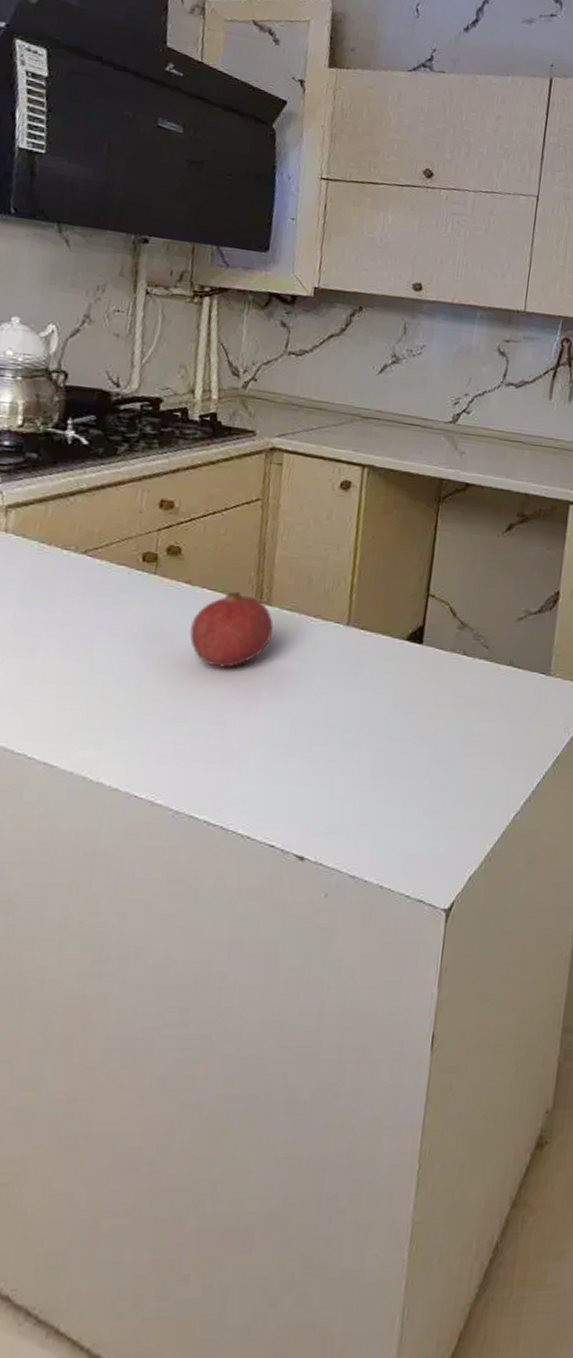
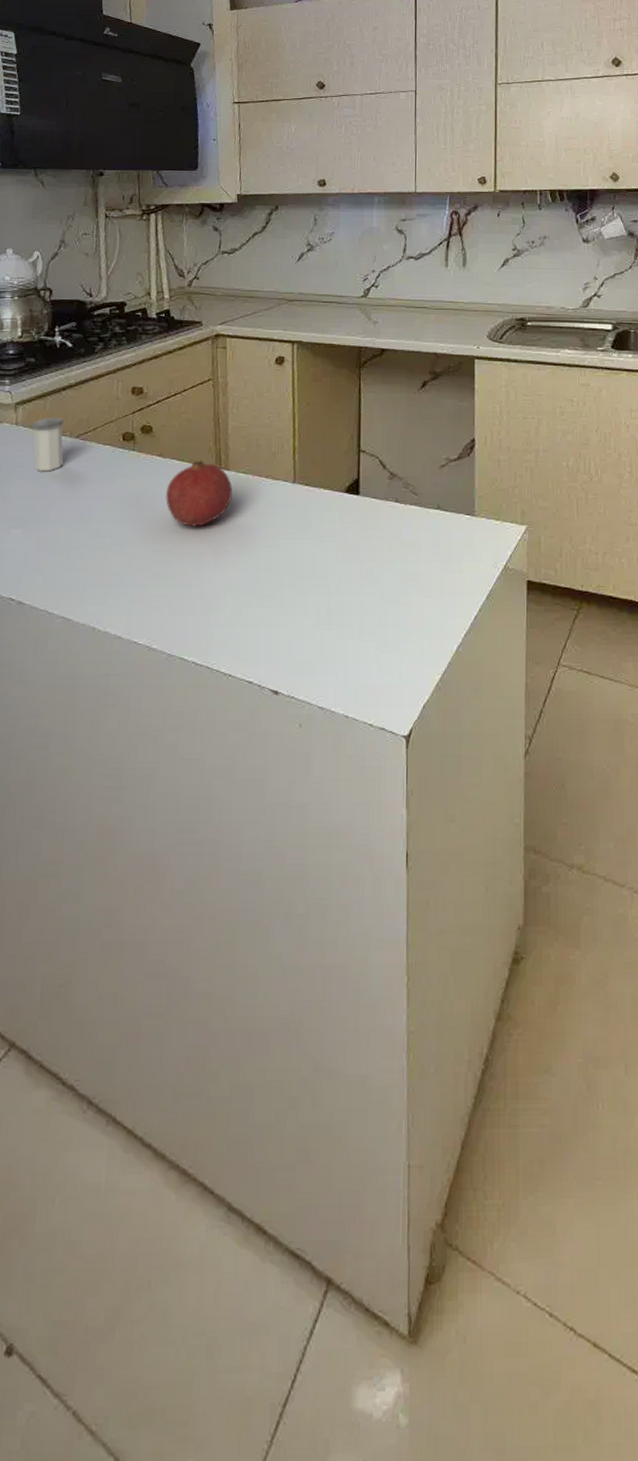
salt shaker: none [24,525,69,591] -> present [32,416,64,472]

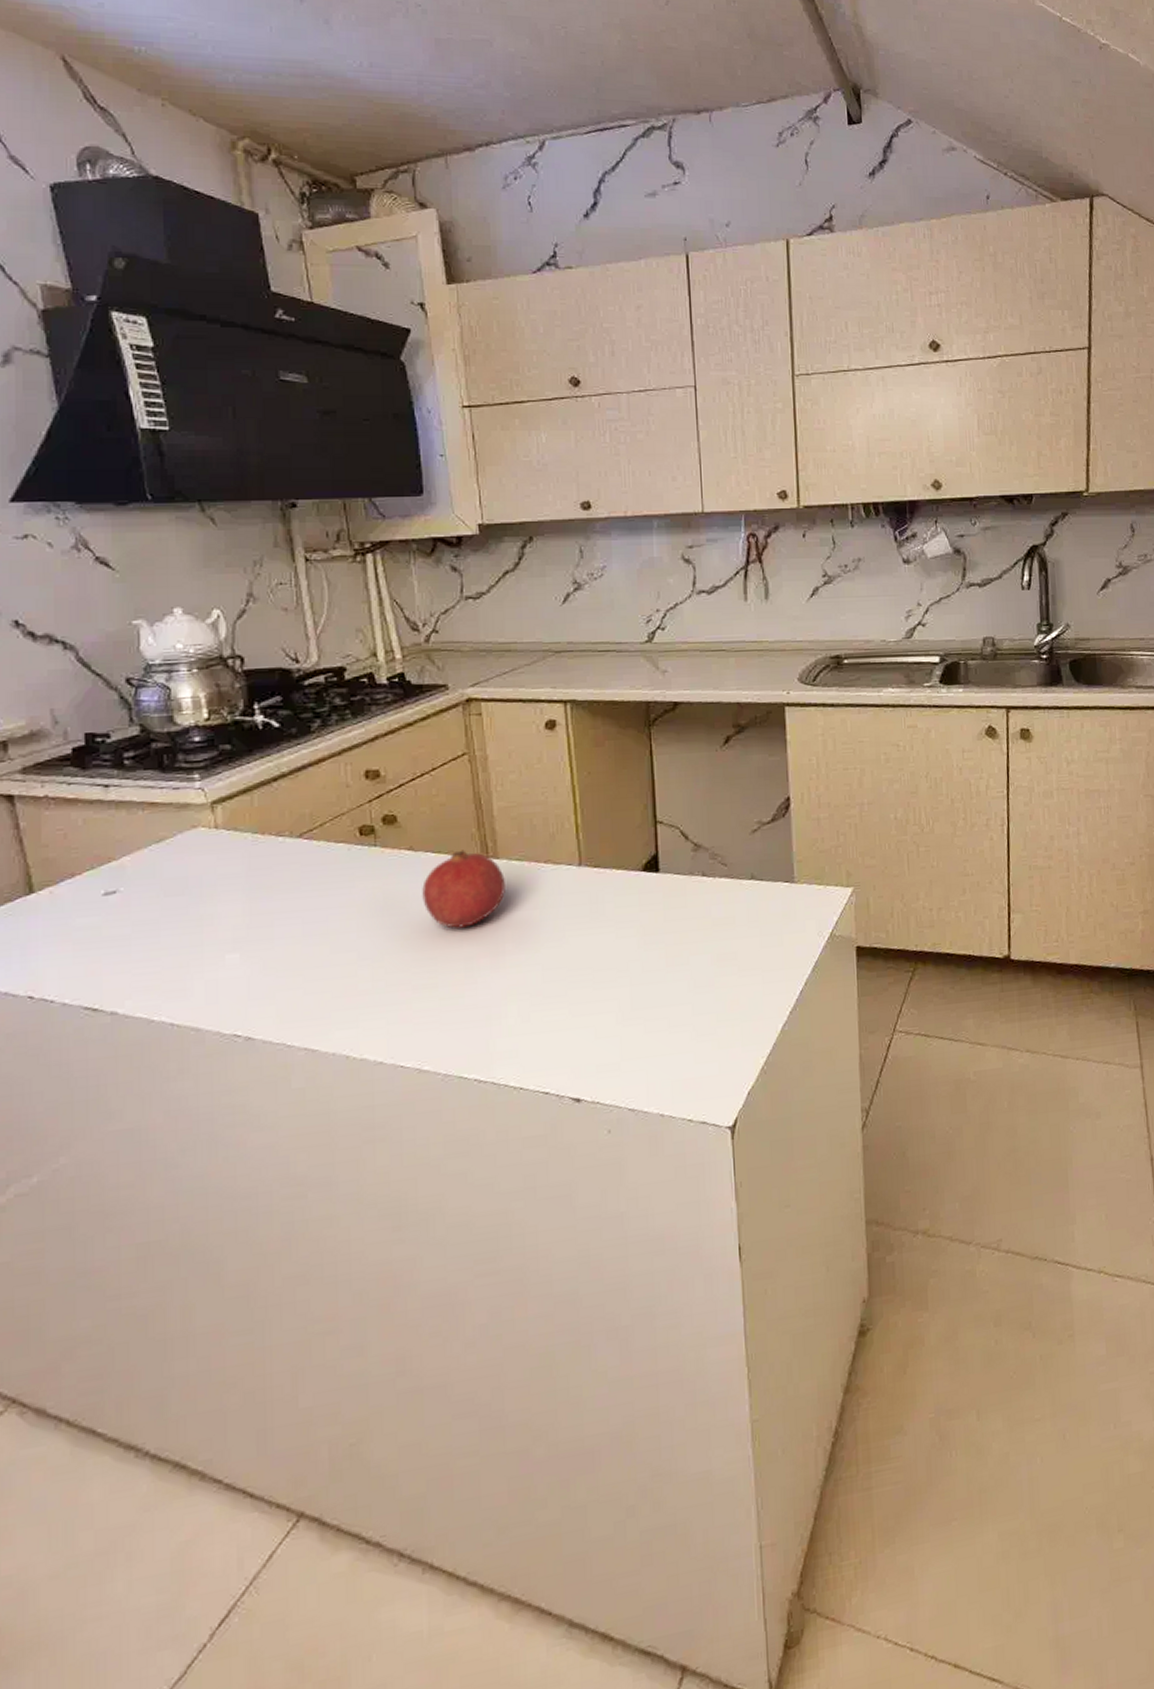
salt shaker: present [32,416,64,472] -> none [237,814,285,882]

